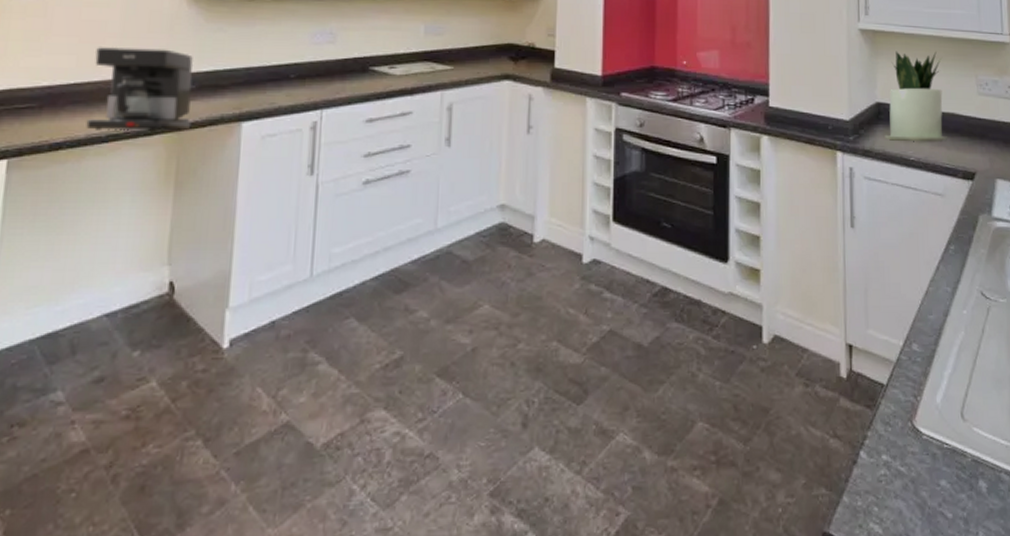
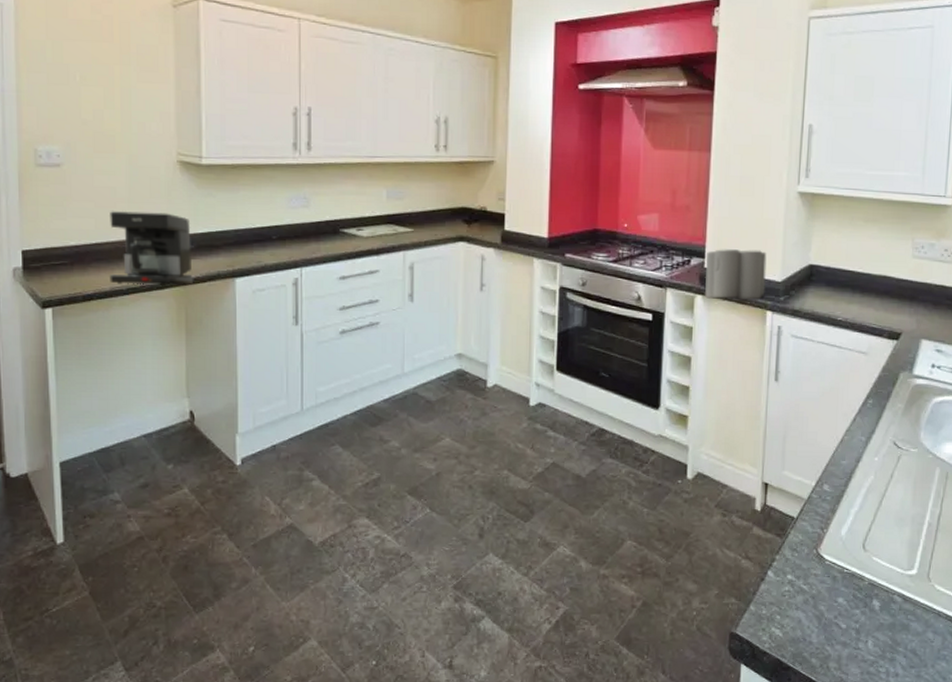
paper towel holder: none [770,87,834,141] -> present [704,249,767,301]
planter: present [884,51,948,143] -> none [814,214,879,304]

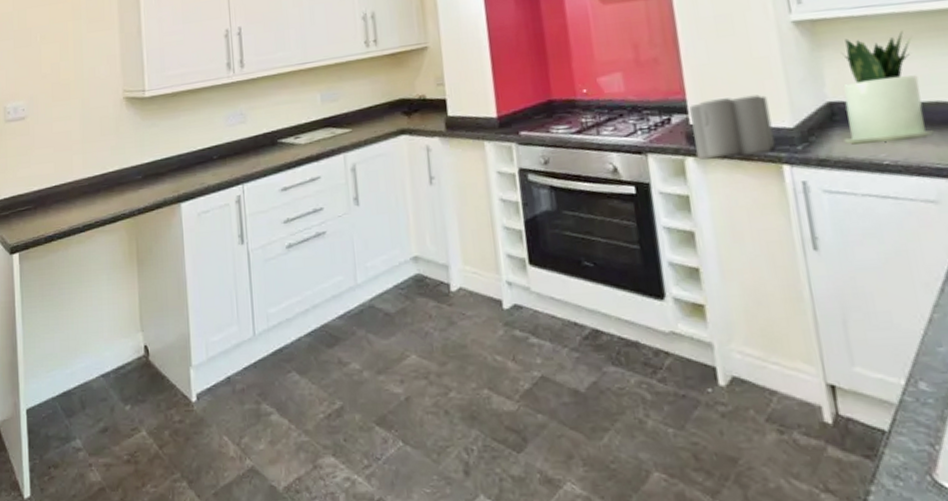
coffee maker: present [109,211,193,286] -> none [67,148,142,223]
planter: none [814,214,879,304] -> present [841,30,935,145]

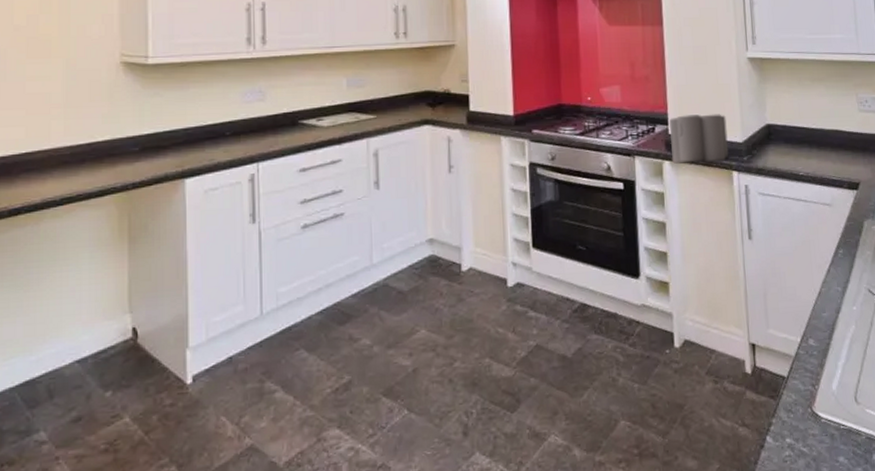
planter: present [841,30,935,145] -> none [775,74,834,159]

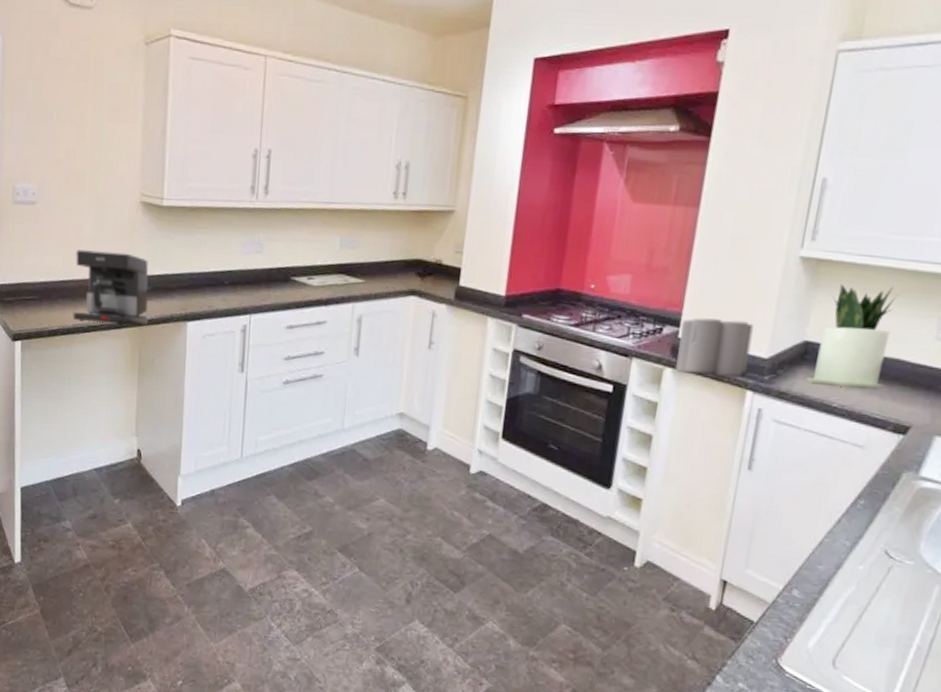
coffee maker: none [41,116,137,195] -> present [73,249,149,327]
planter: none [775,74,834,159] -> present [806,284,899,391]

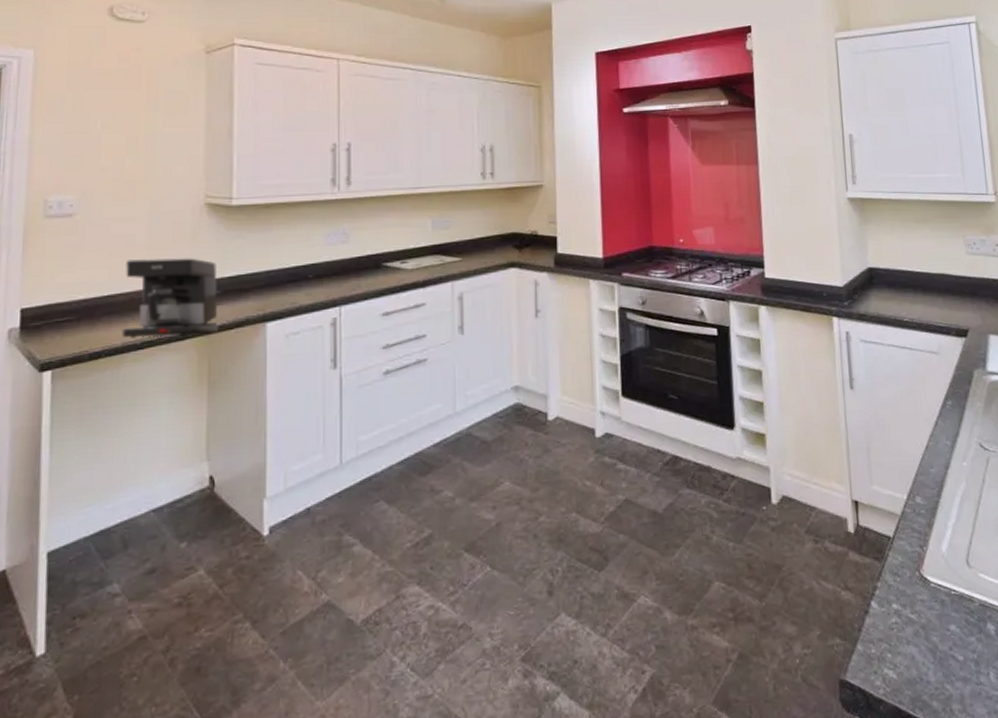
paper towel holder: present [675,317,754,379] -> none [766,256,829,309]
planter: present [806,284,899,391] -> none [878,214,940,304]

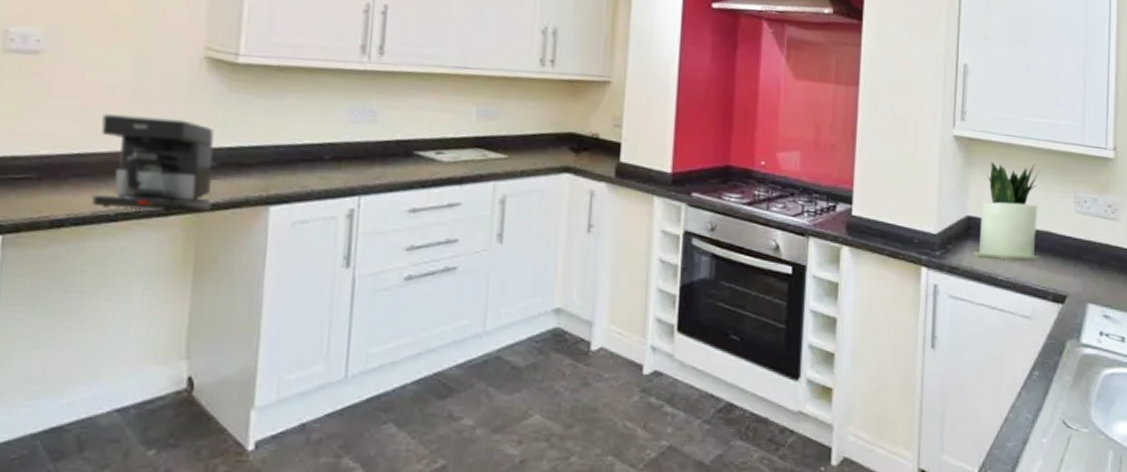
planter: none [878,214,940,304] -> present [973,161,1041,262]

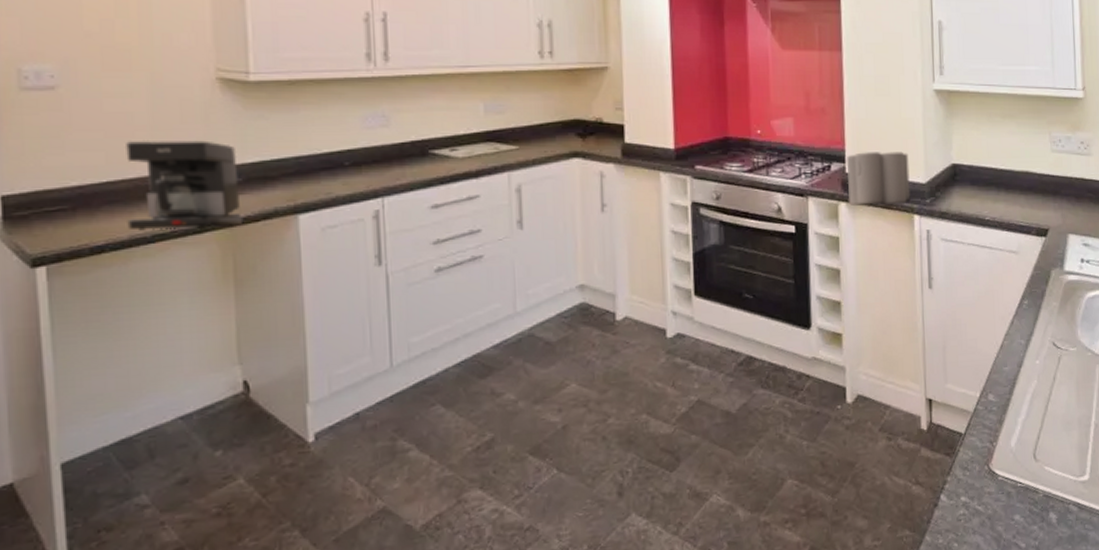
paper towel holder: none [851,194,921,255] -> present [847,151,911,206]
planter: present [973,161,1041,262] -> none [960,109,1023,202]

